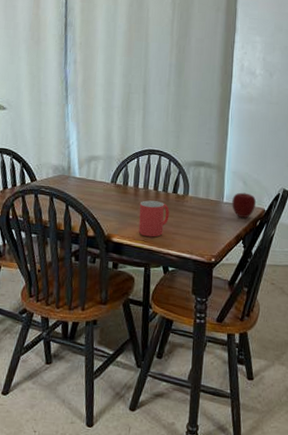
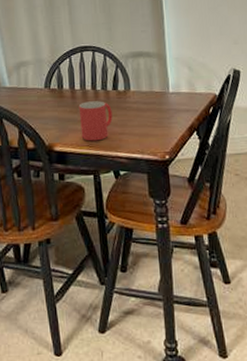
apple: present [232,192,257,218] -> none [178,79,206,106]

